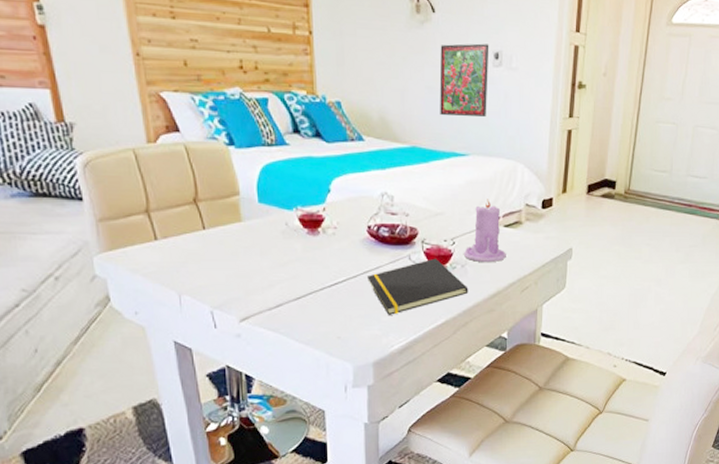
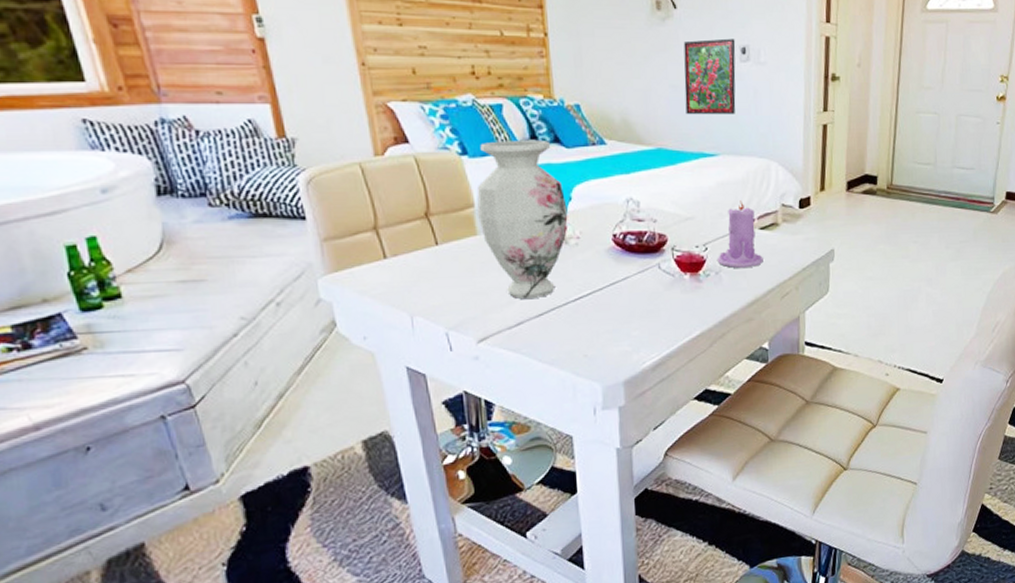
vase: none [241,133,326,282] -> present [476,141,568,299]
notepad: present [367,258,468,315] -> none [614,265,724,329]

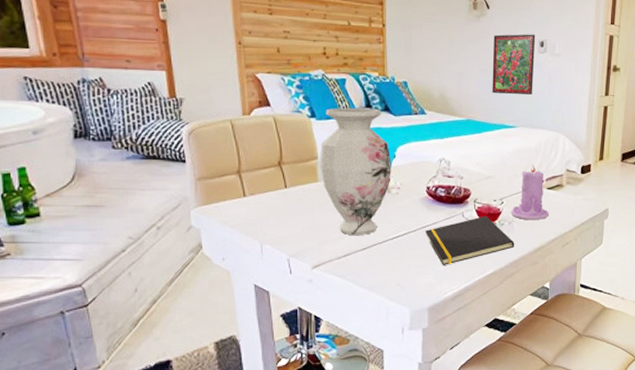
notepad: none [614,265,724,329] -> present [425,215,515,265]

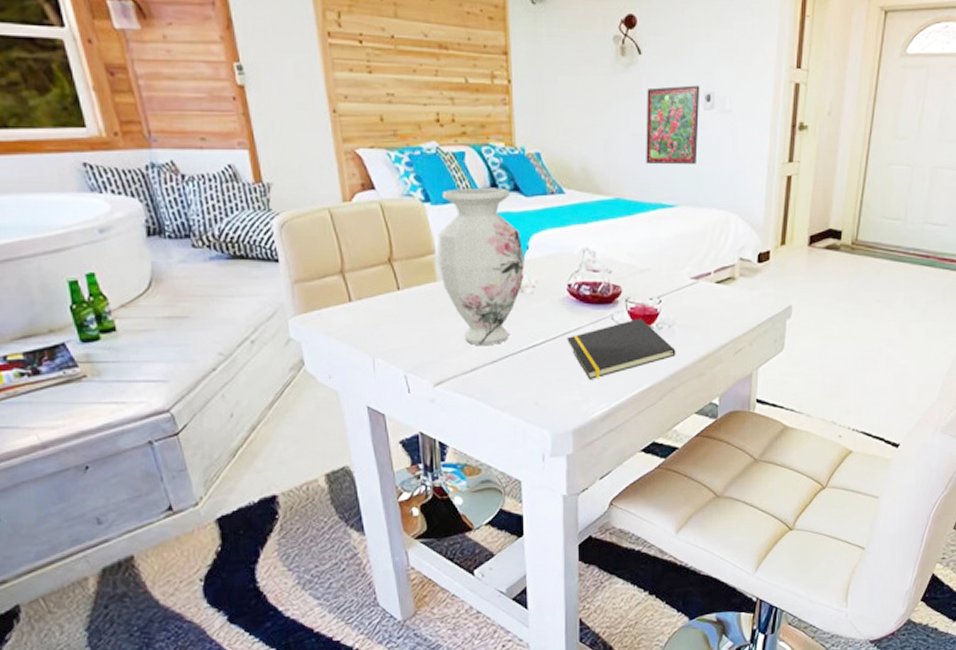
candle: present [511,165,549,220] -> none [672,253,718,321]

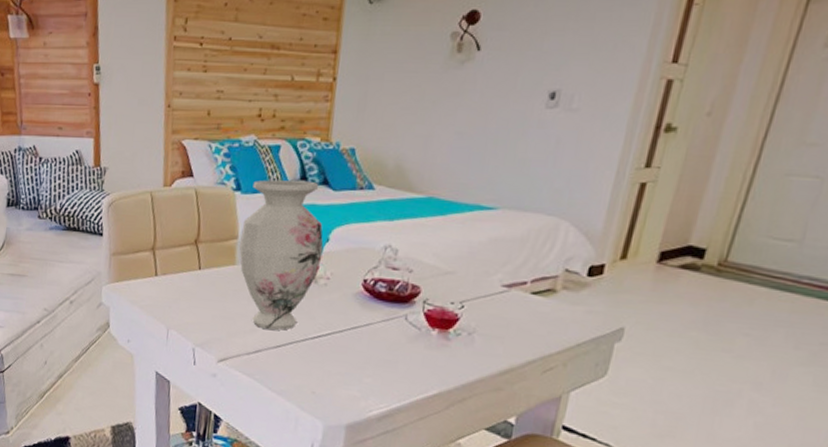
notepad: present [567,318,676,379] -> none [354,321,473,378]
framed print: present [646,85,700,164] -> none [468,82,545,165]

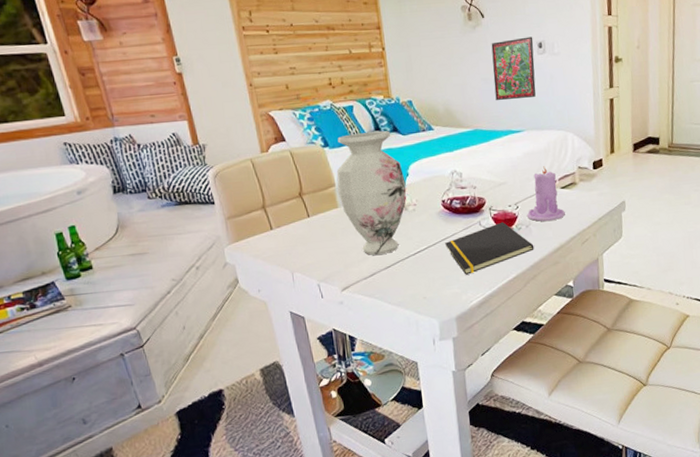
notepad: none [354,321,473,378] -> present [445,221,534,275]
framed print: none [468,82,545,165] -> present [491,36,536,100]
candle: none [473,260,529,334] -> present [527,166,565,222]

